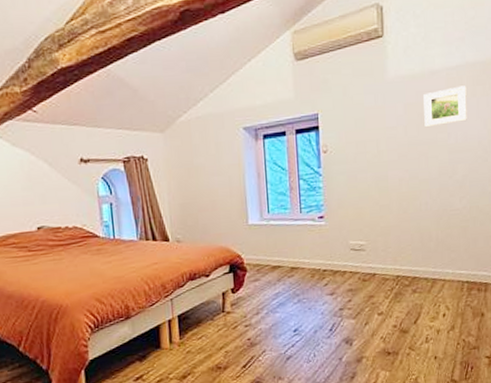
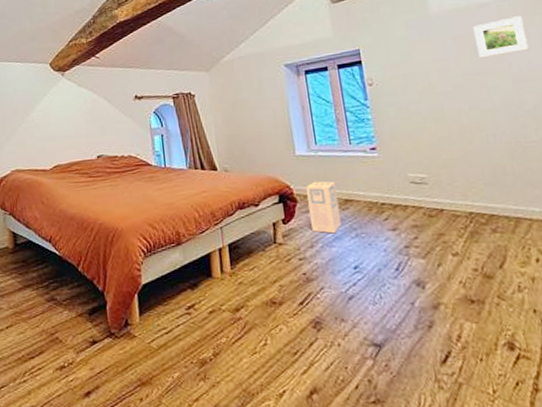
cardboard box: none [256,250,286,301] -> present [306,181,342,234]

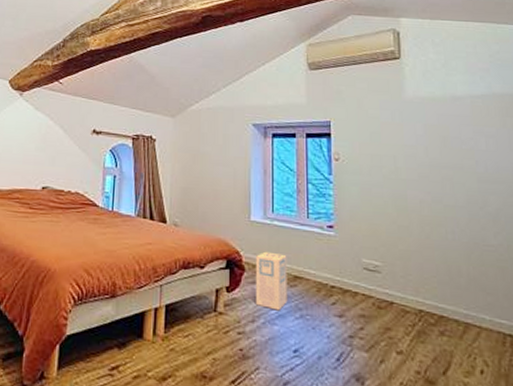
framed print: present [473,16,529,59] -> none [446,115,498,152]

